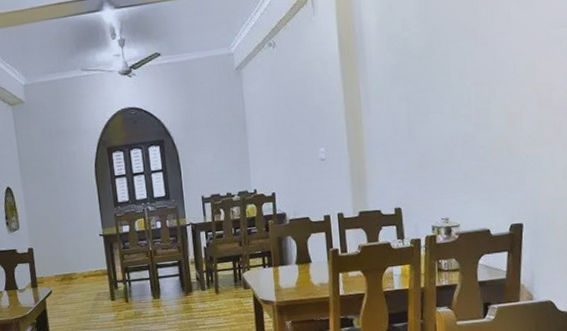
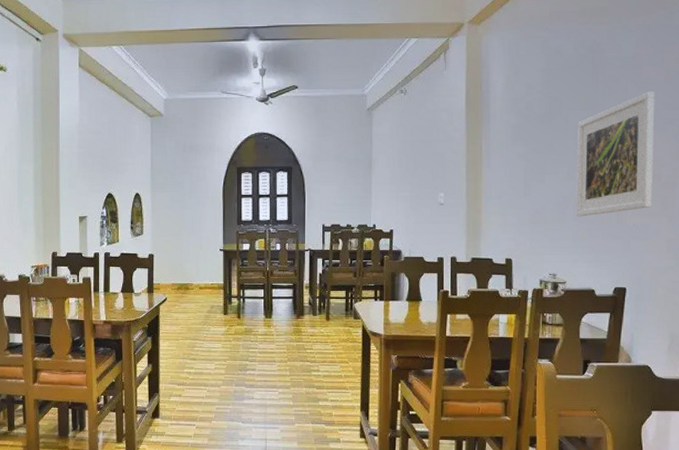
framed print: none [460,10,545,155] -> present [576,91,655,217]

